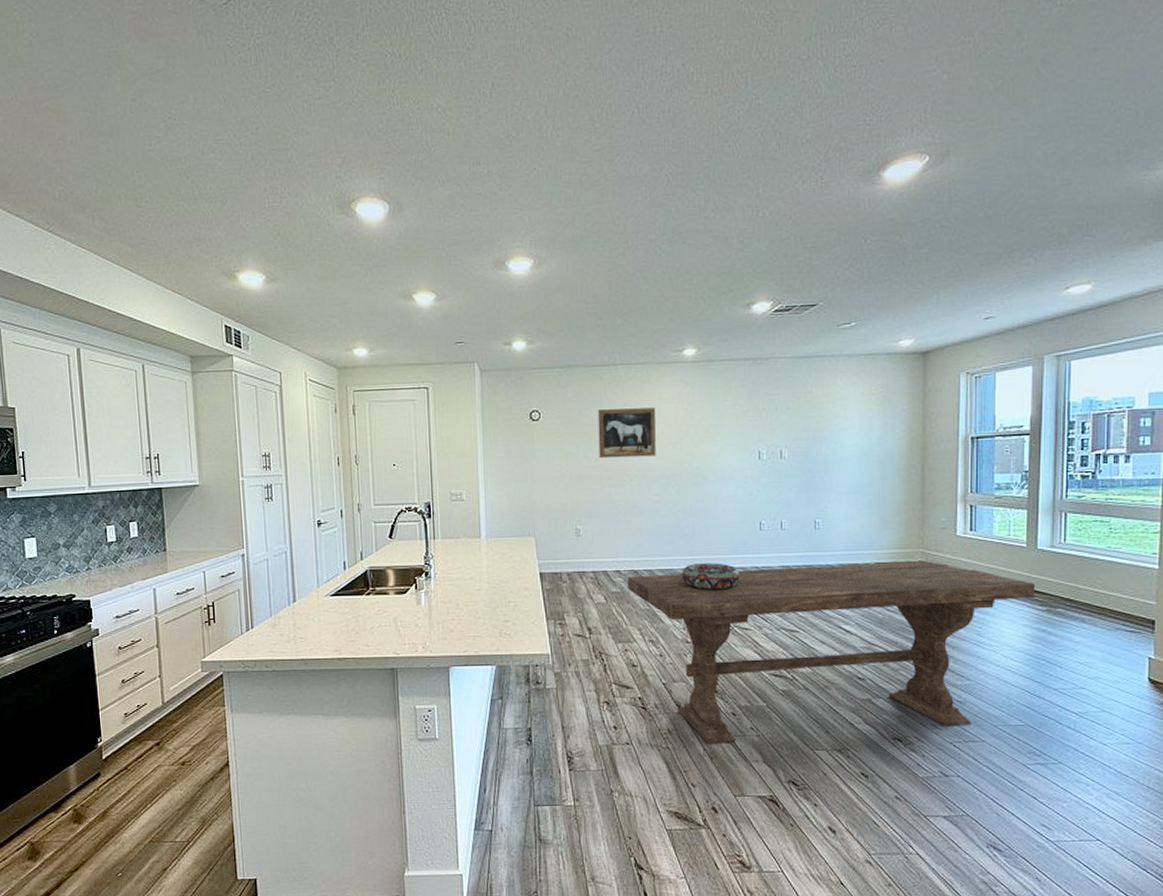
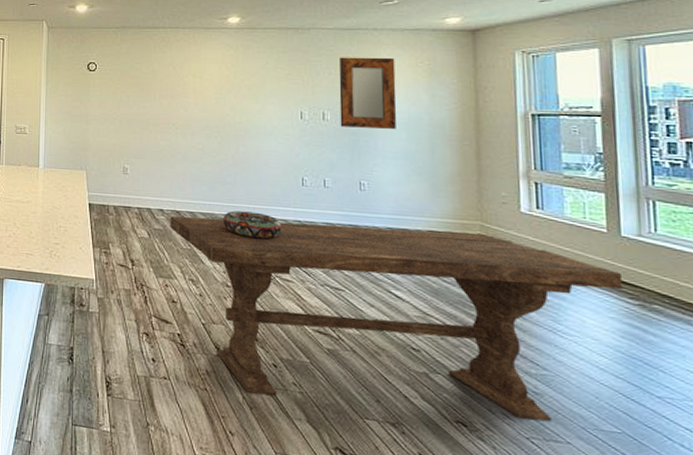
wall art: present [597,407,656,459] -> none [147,65,200,109]
home mirror: none [796,386,851,464] -> present [339,57,397,129]

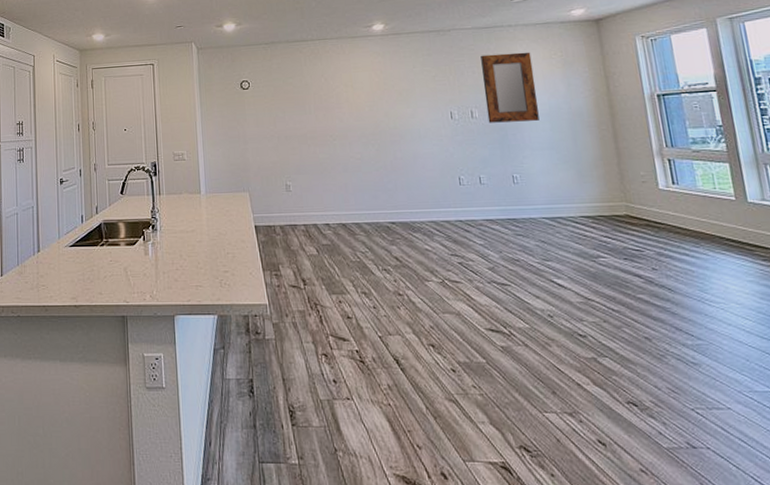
dining table: present [170,216,622,421] -> none [337,214,755,402]
decorative bowl: present [222,210,283,239] -> none [387,216,446,242]

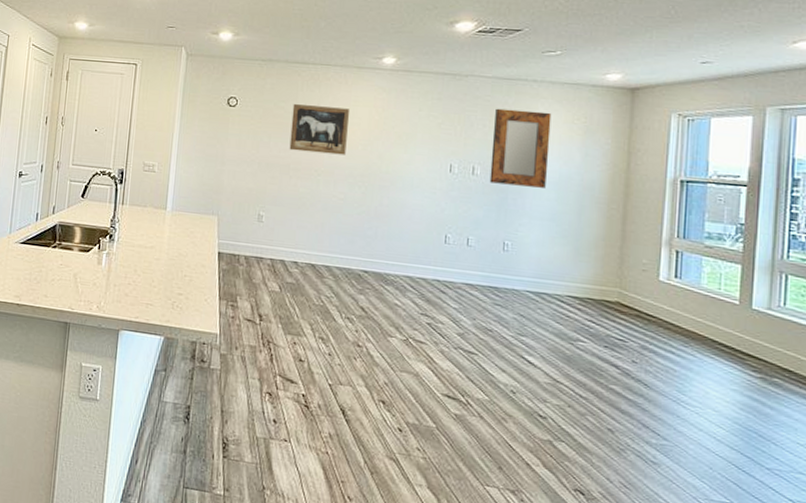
wall art: none [300,75,355,121] -> present [289,104,349,155]

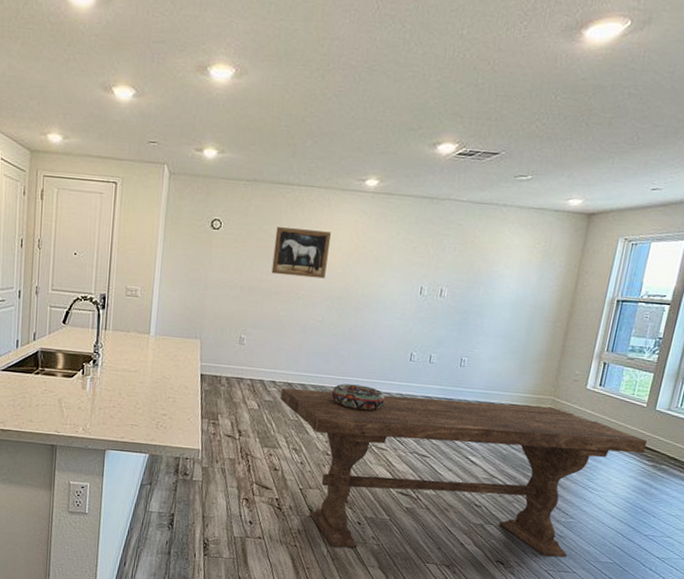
dining table: none [303,269,747,490] -> present [280,388,647,557]
decorative bowl: none [359,266,421,298] -> present [331,383,386,411]
home mirror: present [489,108,552,188] -> none [454,232,516,309]

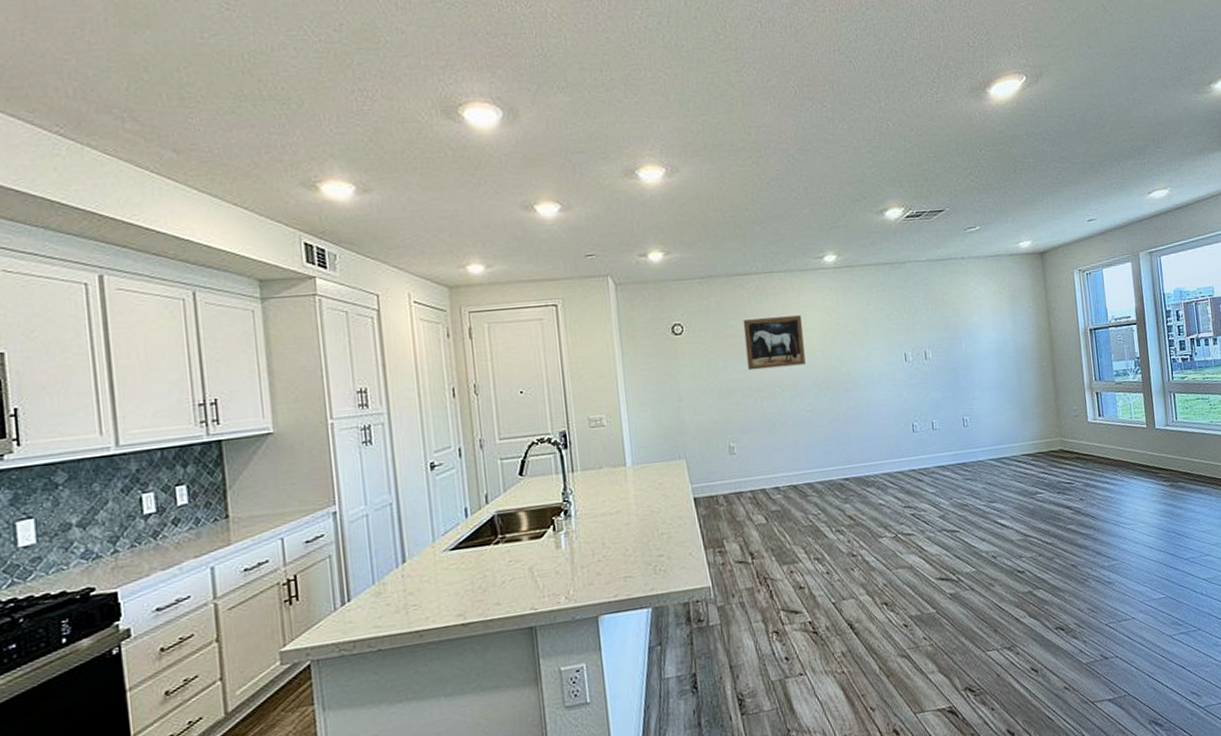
dining table: present [280,388,647,557] -> none [787,448,1159,662]
decorative bowl: present [331,383,386,411] -> none [841,469,900,498]

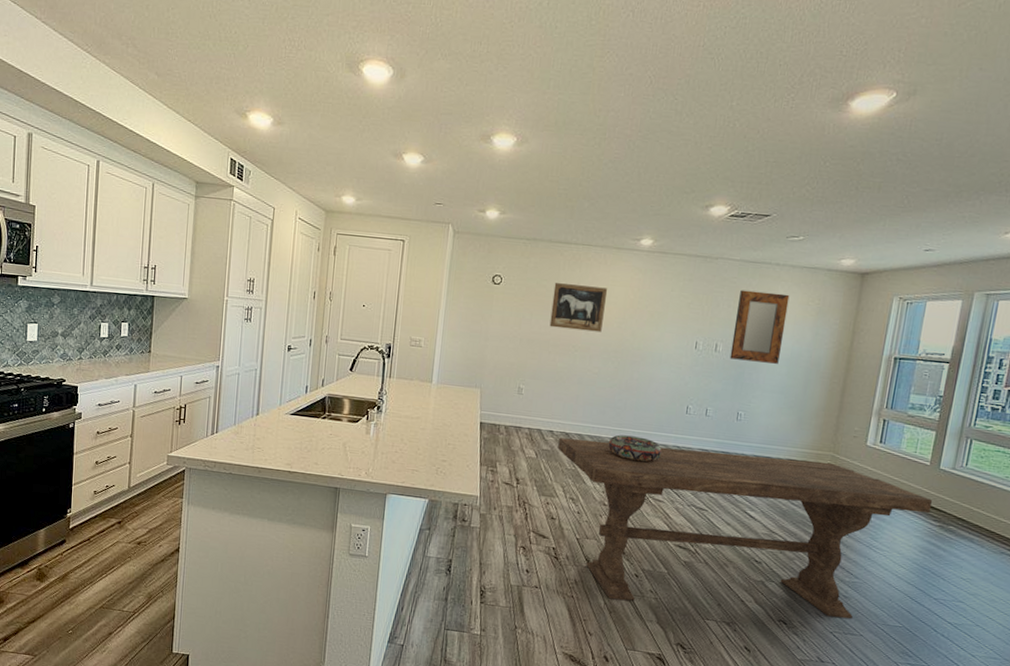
dining table: none [787,448,1159,662] -> present [557,438,932,619]
decorative bowl: none [841,469,900,498] -> present [608,434,662,462]
home mirror: none [934,286,988,364] -> present [729,290,790,364]

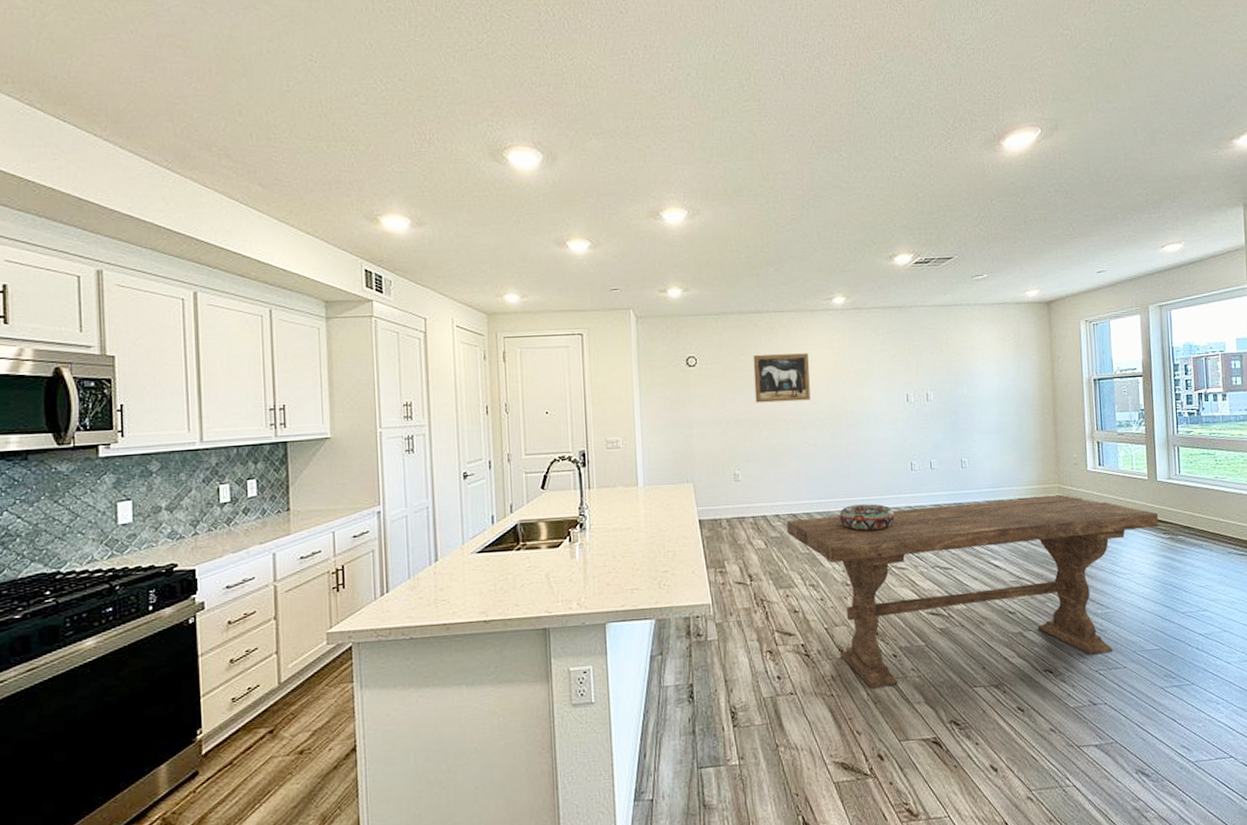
home mirror: present [729,290,790,364] -> none [939,333,990,406]

